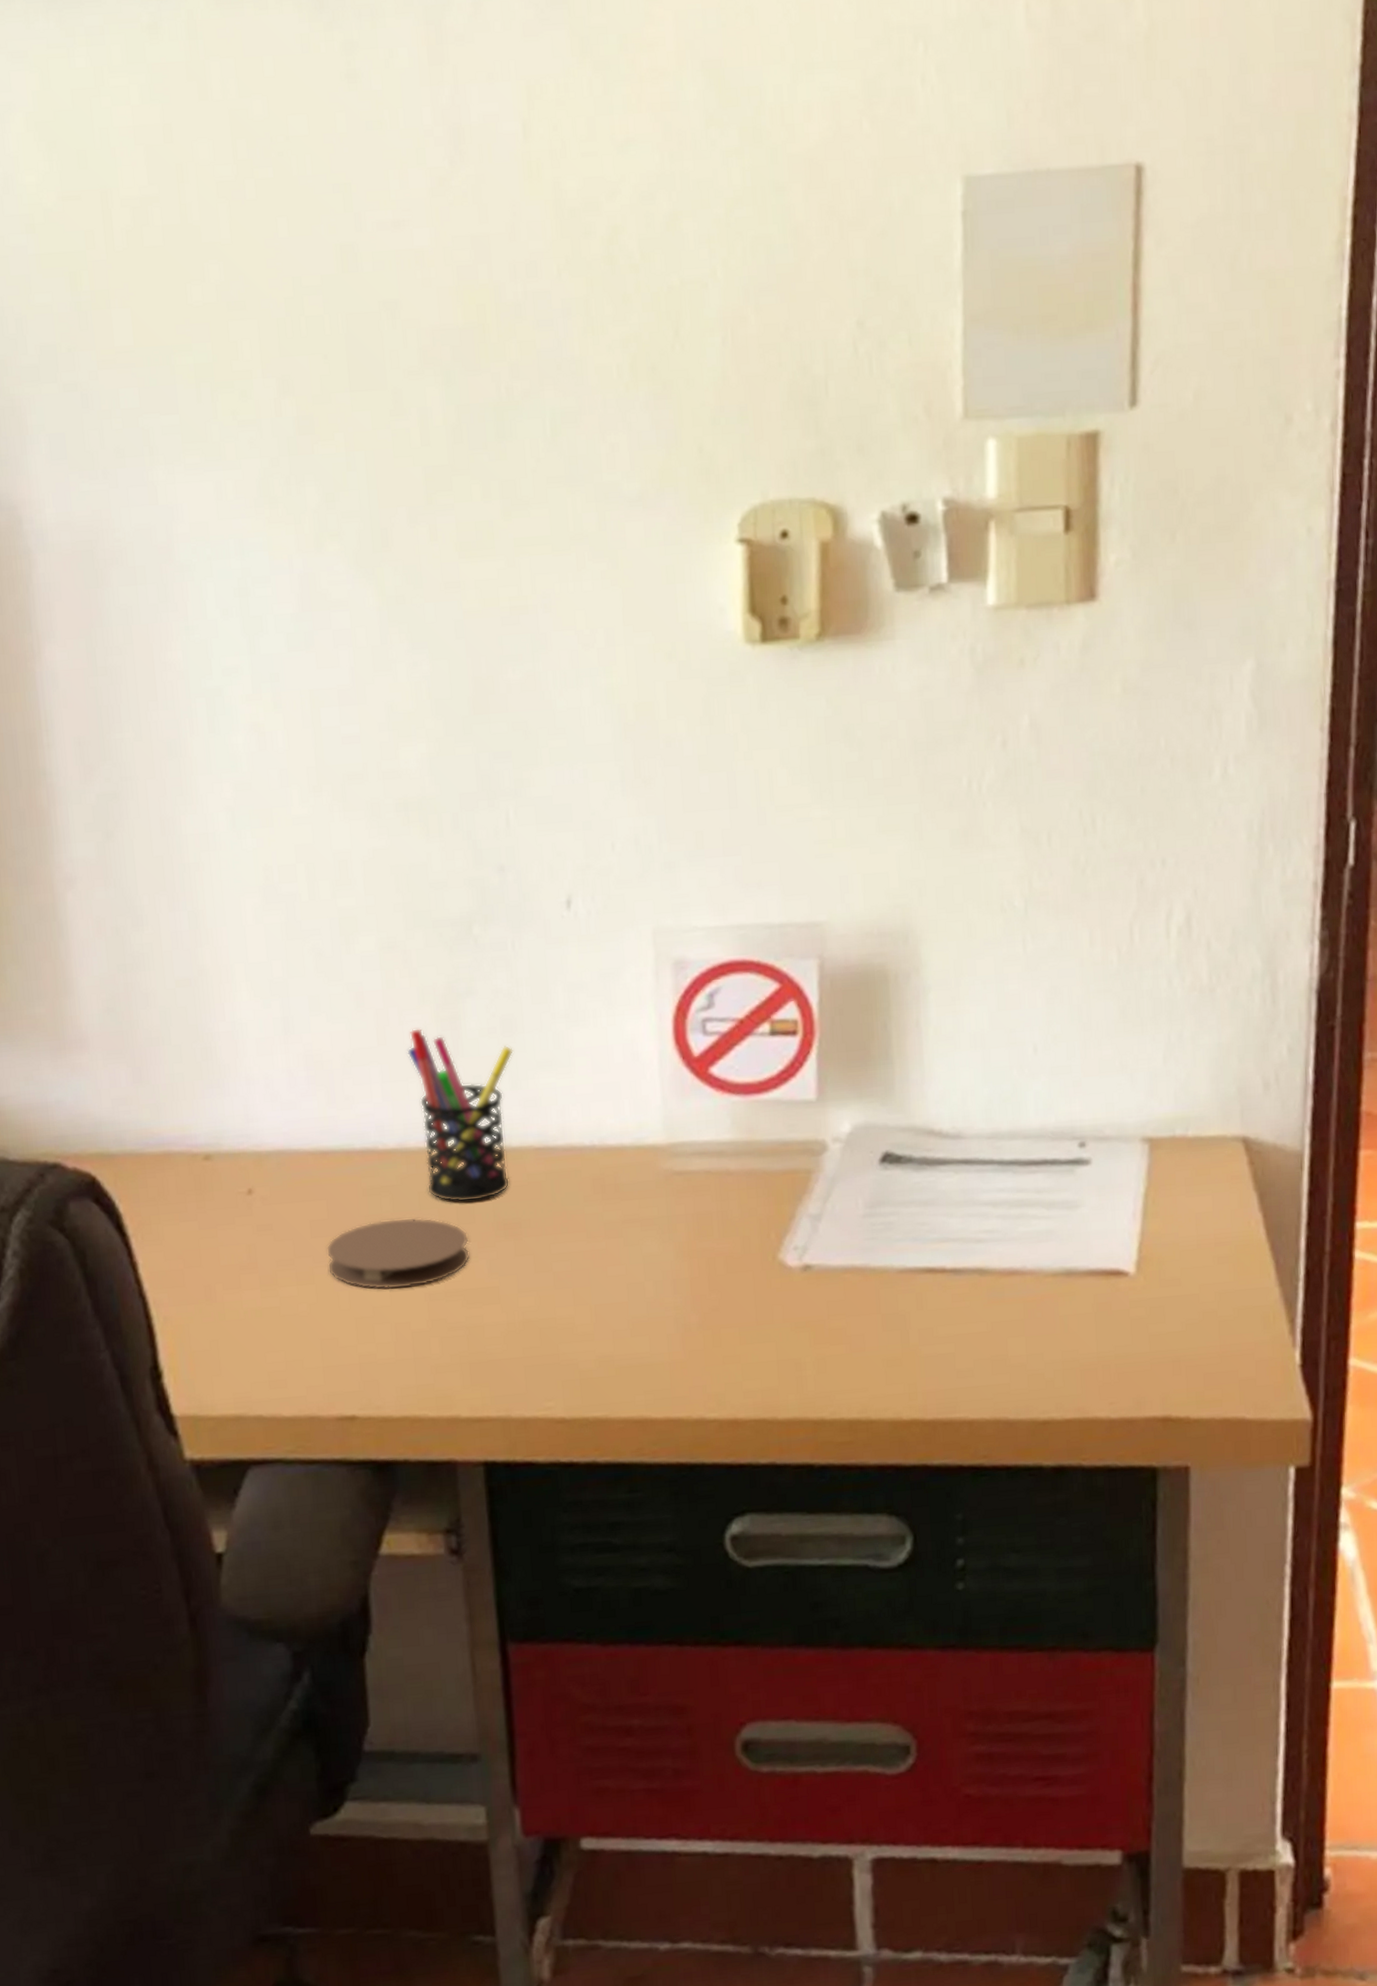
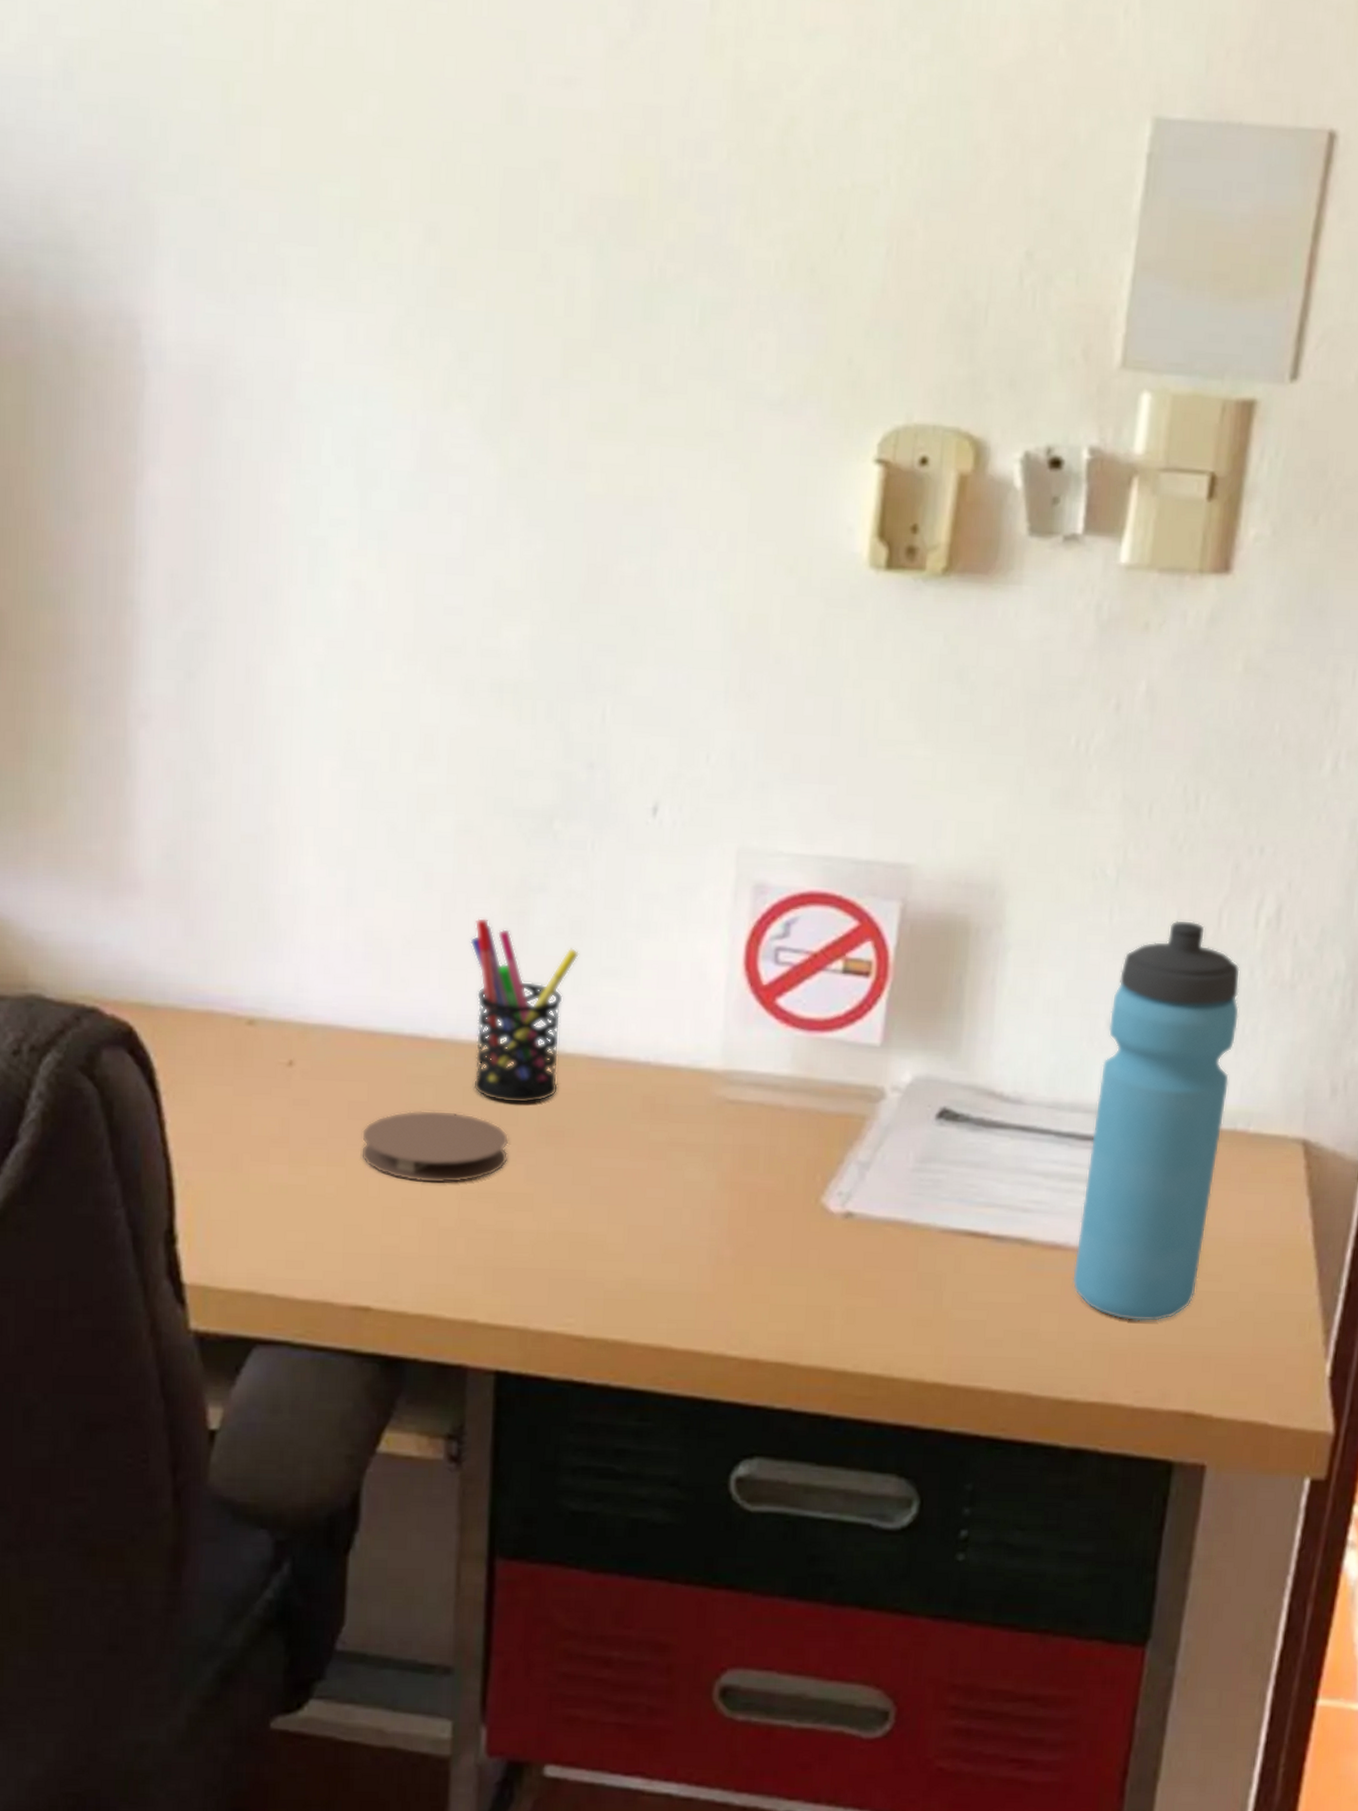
water bottle: none [1033,939,1164,1335] -> present [1072,919,1241,1322]

